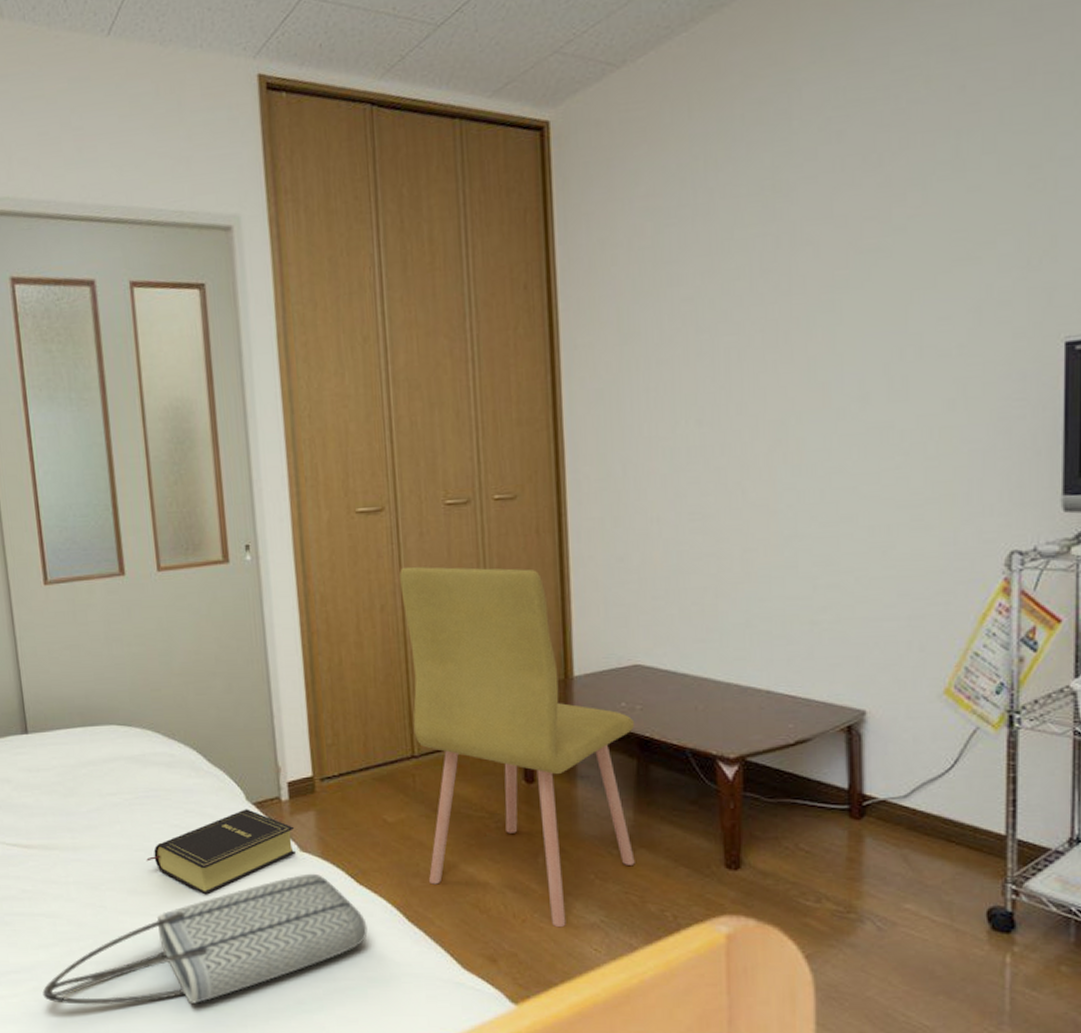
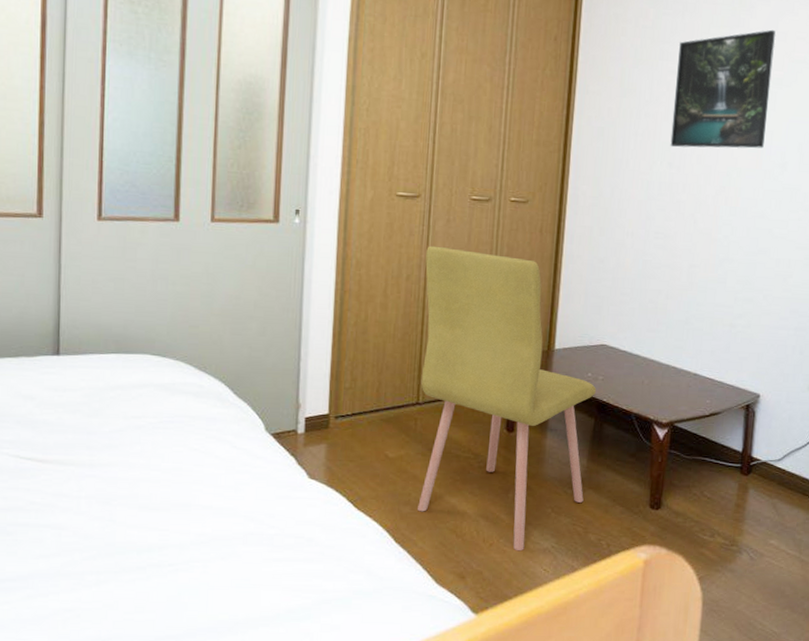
tote bag: present [42,873,368,1005] -> none [36,498,359,613]
book: present [146,809,296,895] -> none [162,438,306,513]
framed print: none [693,214,832,399] -> present [670,29,775,149]

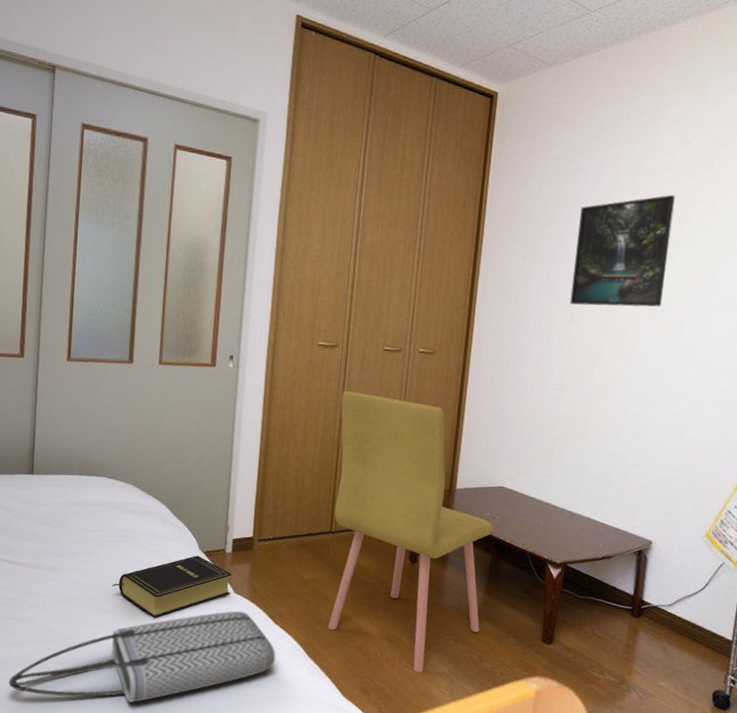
tote bag: none [36,498,359,613] -> present [8,611,276,703]
book: none [162,438,306,513] -> present [112,555,233,619]

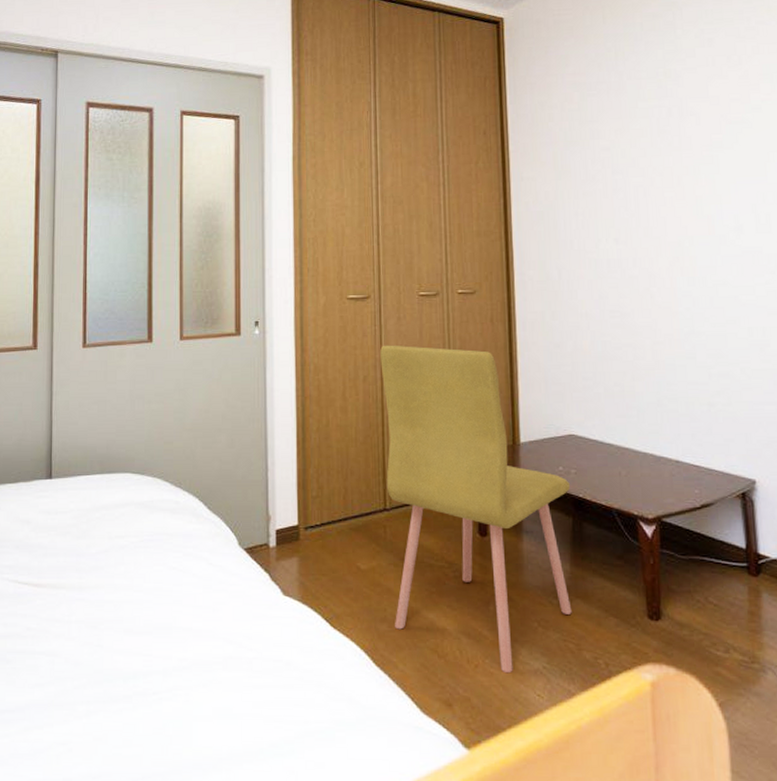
tote bag: present [8,611,276,703] -> none [32,616,338,747]
book: present [112,555,233,619] -> none [144,554,279,636]
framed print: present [569,194,675,307] -> none [609,95,714,223]

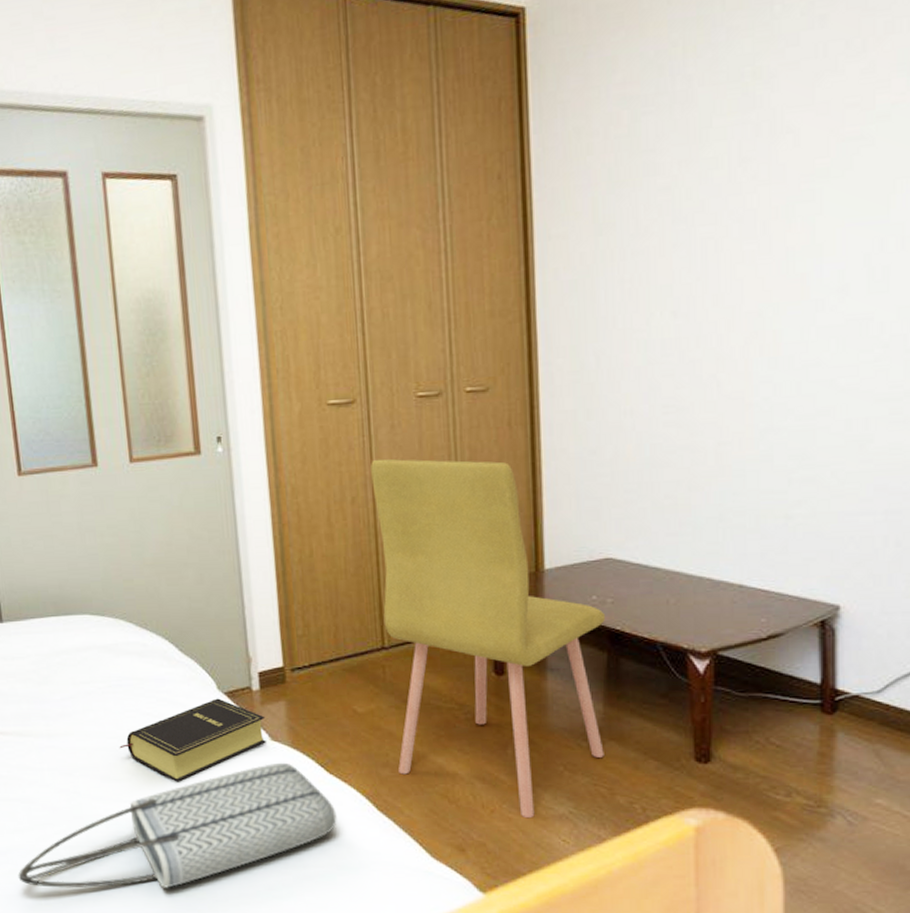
tote bag: none [32,616,338,747] -> present [18,762,337,888]
book: none [144,554,279,636] -> present [119,698,266,782]

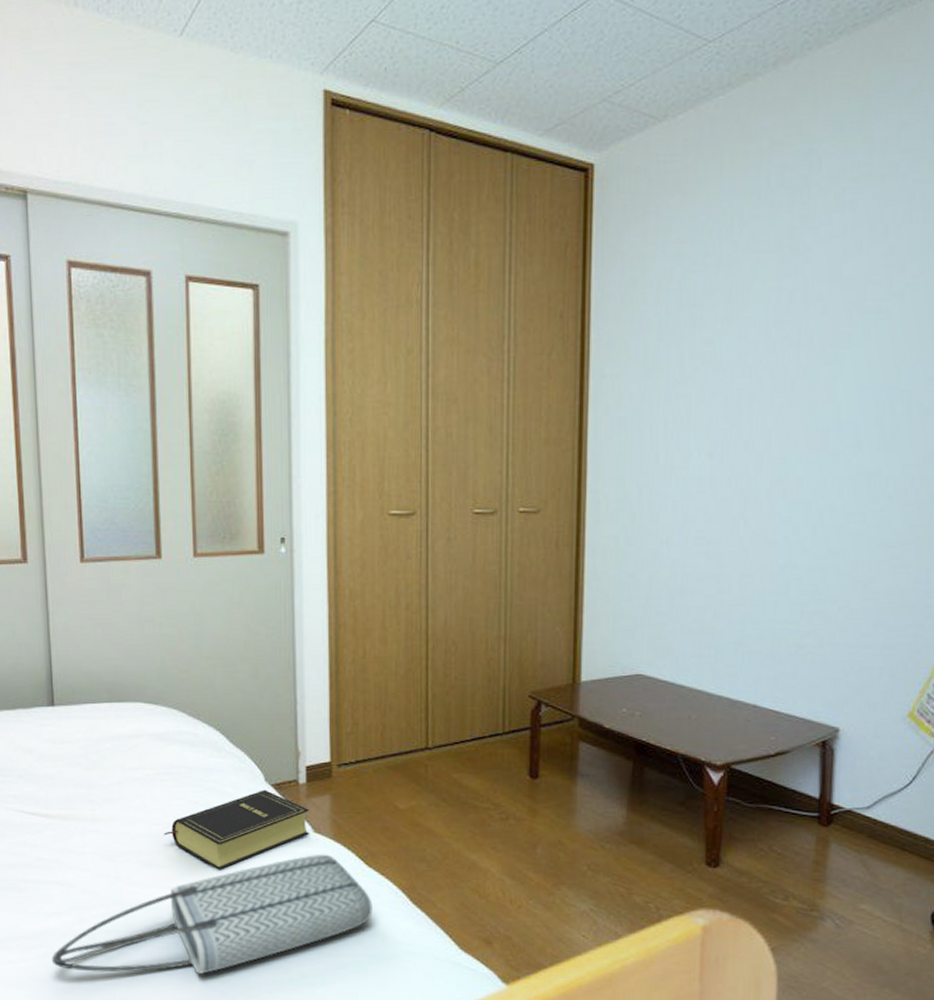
chair: present [371,458,605,819] -> none [426,569,633,915]

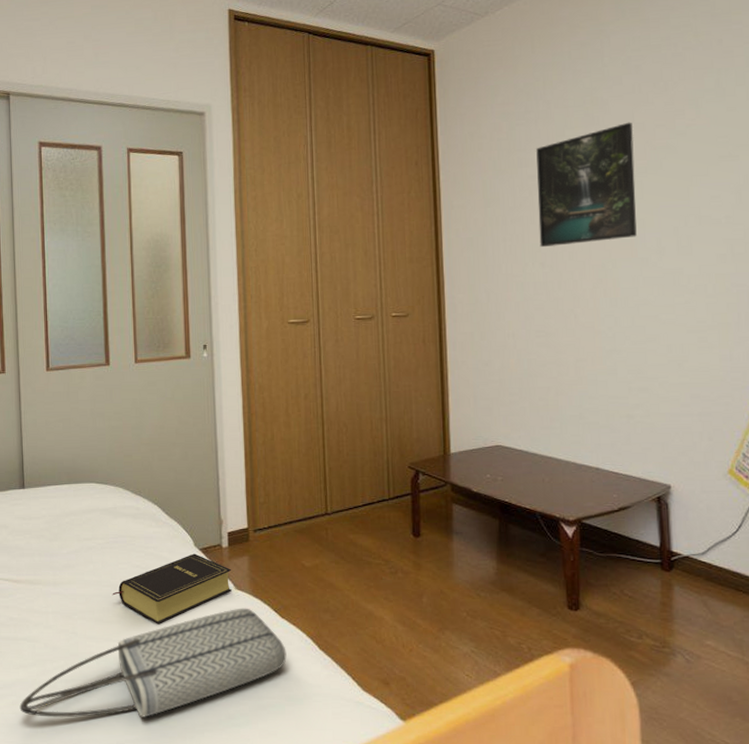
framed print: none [709,275,839,434] -> present [536,122,637,248]

